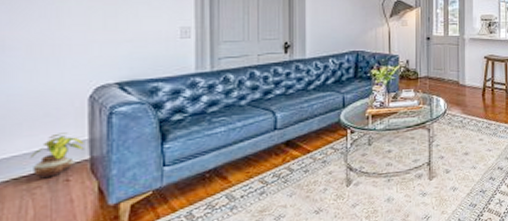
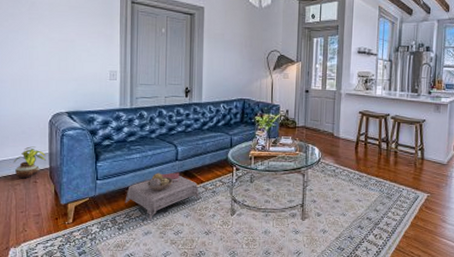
ottoman: none [205,144,306,208] -> present [125,172,200,221]

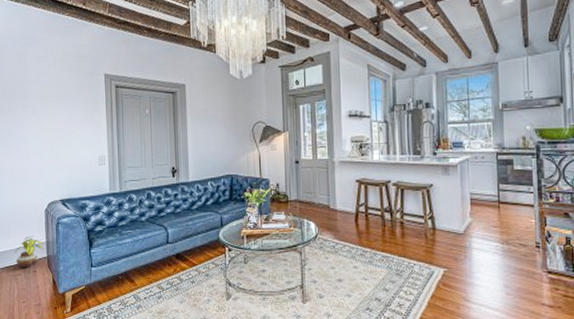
ottoman: present [125,172,200,221] -> none [119,256,193,308]

